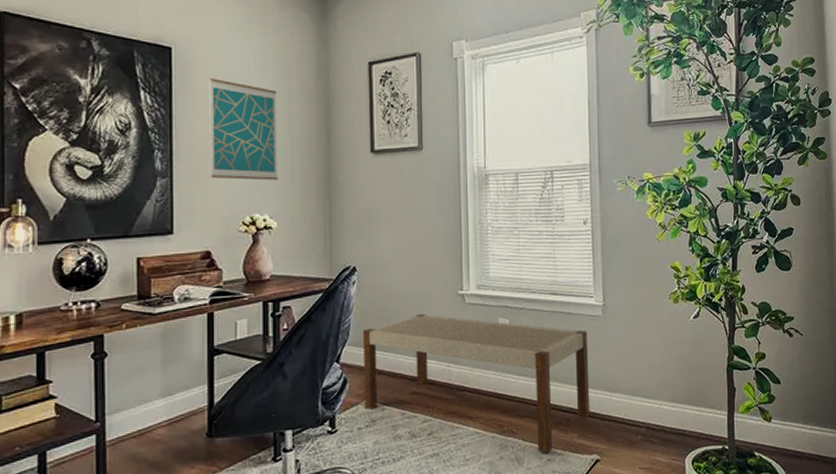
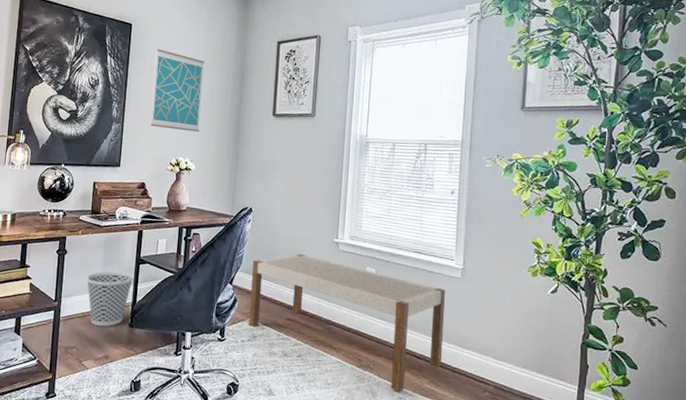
wastebasket: none [139,368,208,444] -> present [86,271,134,327]

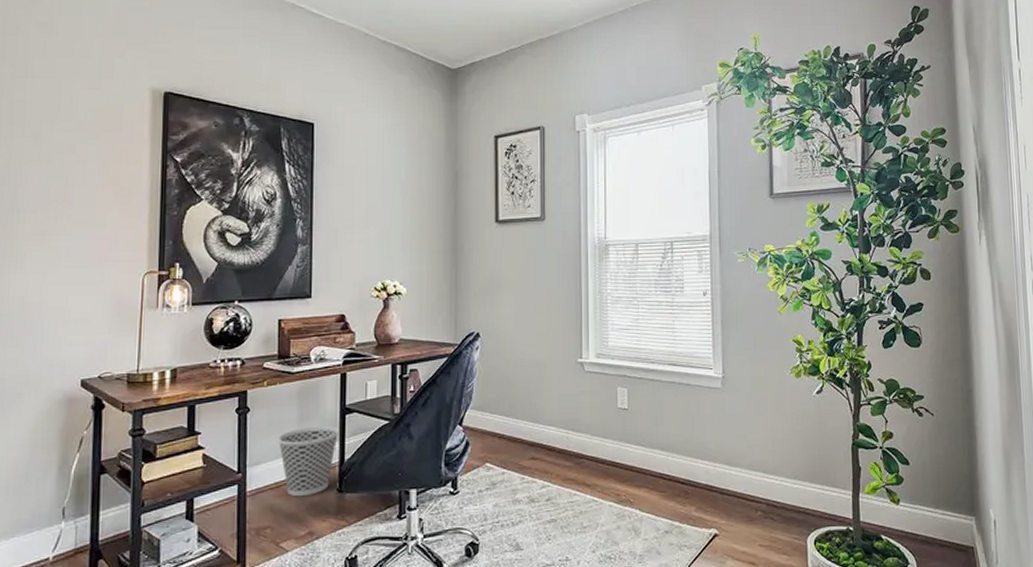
wall art: present [150,48,205,132] -> none [345,151,409,248]
bench: present [249,254,445,392] -> none [484,381,709,525]

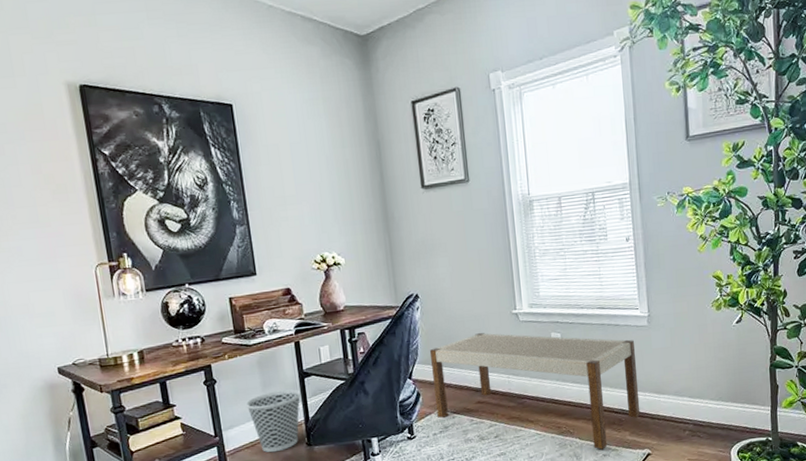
bench: none [484,381,709,525] -> present [429,333,641,450]

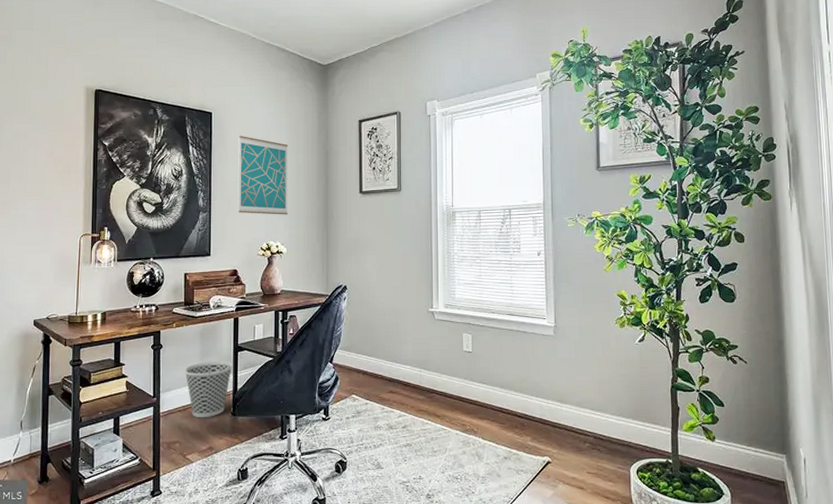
wall art: none [269,129,341,223] -> present [237,135,288,215]
bench: present [429,333,641,450] -> none [351,327,543,452]

